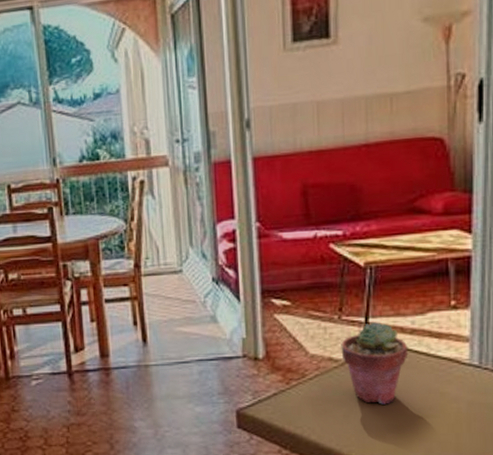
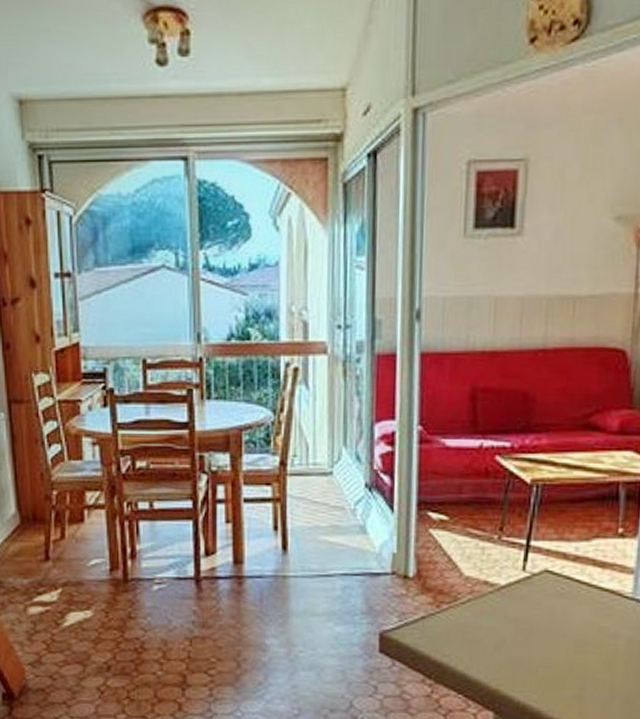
potted succulent: present [341,322,409,405] -> none [498,545,570,636]

